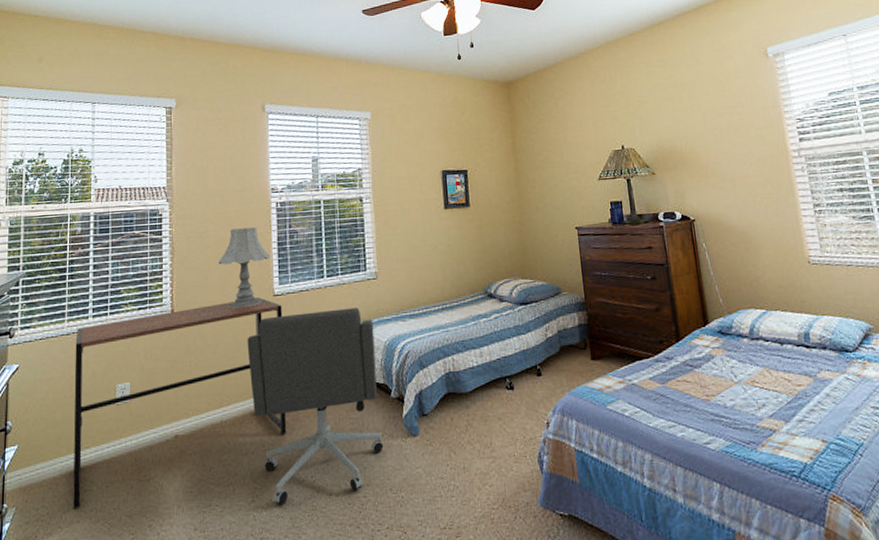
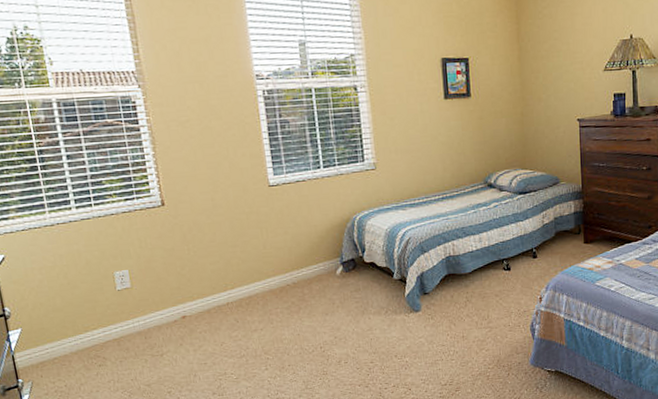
desk: present [73,297,287,508] -> none [61,188,294,381]
table lamp: present [219,227,271,309] -> none [206,116,262,199]
office chair: present [247,307,384,505] -> none [245,197,388,372]

